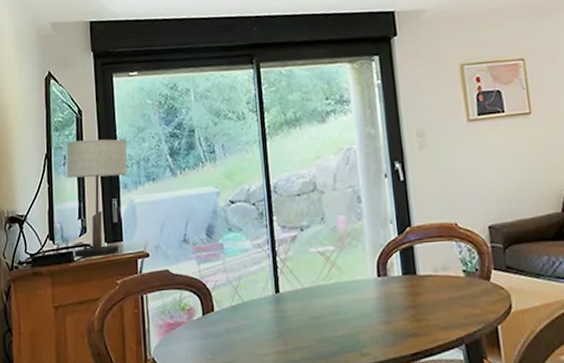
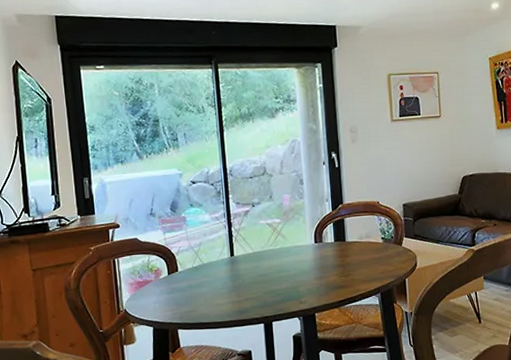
table lamp: present [66,139,127,258] -> none [37,125,97,228]

